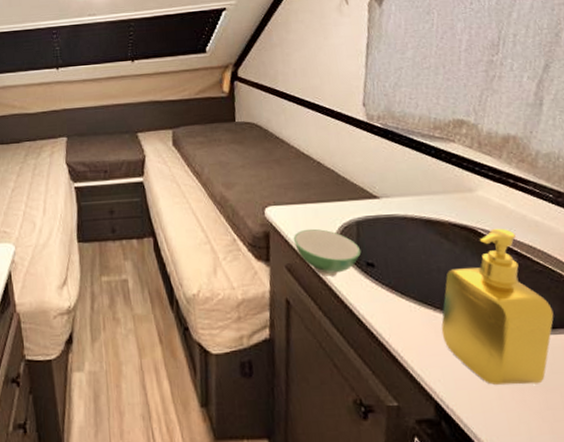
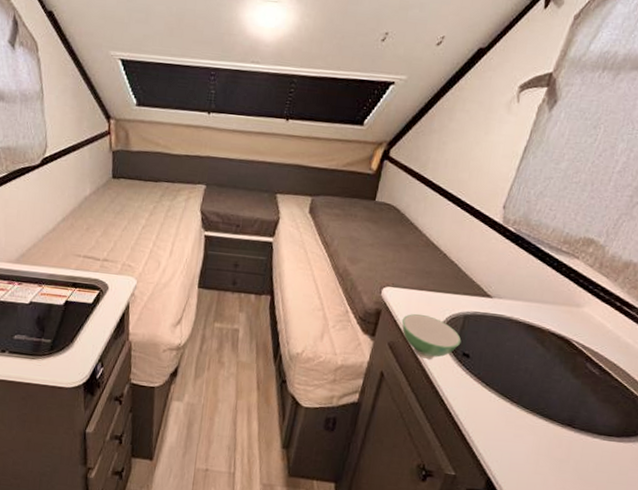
soap dispenser: present [441,228,554,385] -> none [511,343,615,478]

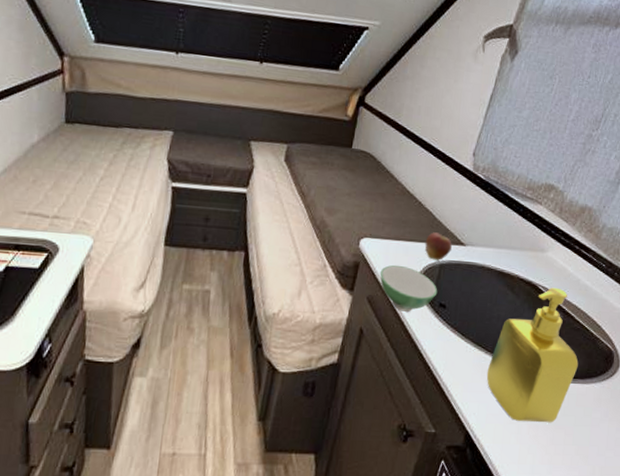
fruit: none [449,282,478,311] -> present [425,231,452,261]
soap dispenser: none [511,343,615,478] -> present [486,287,578,423]

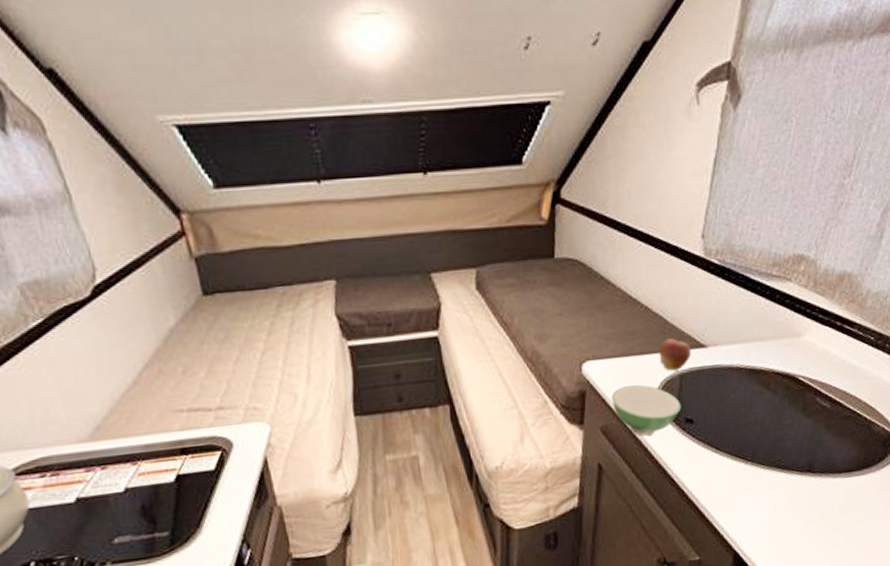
soap dispenser: present [486,287,578,423] -> none [749,374,853,530]

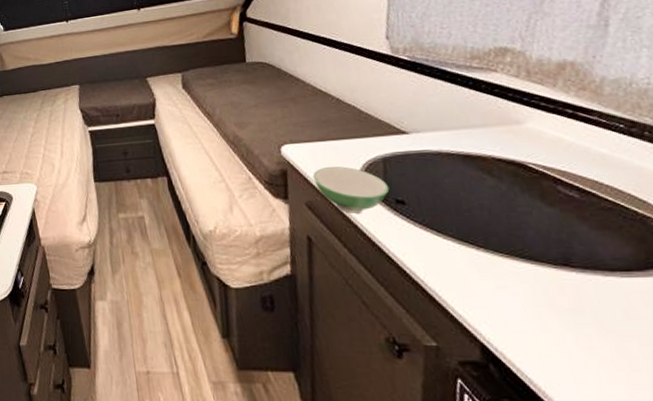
fruit: present [659,334,691,371] -> none [356,122,392,155]

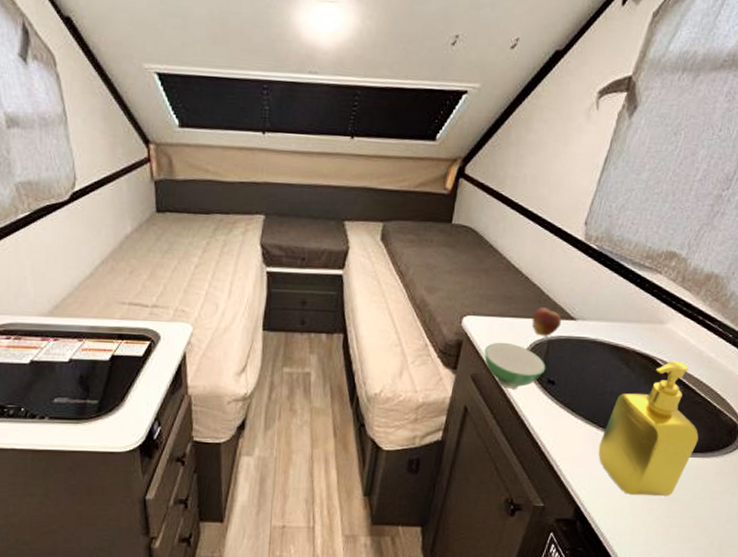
fruit: none [356,122,392,155] -> present [532,305,561,336]
soap dispenser: none [486,162,629,330] -> present [598,360,699,497]

